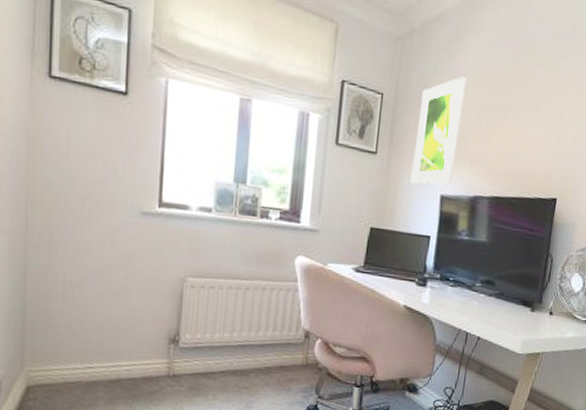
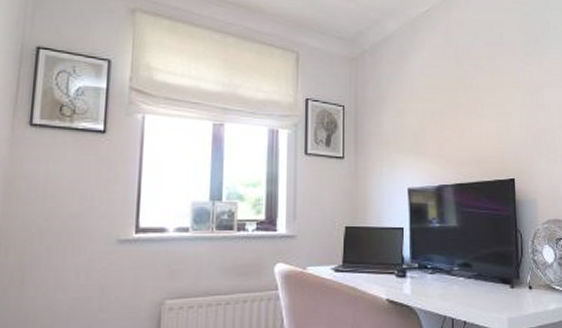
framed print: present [410,77,467,184] -> none [378,84,418,181]

